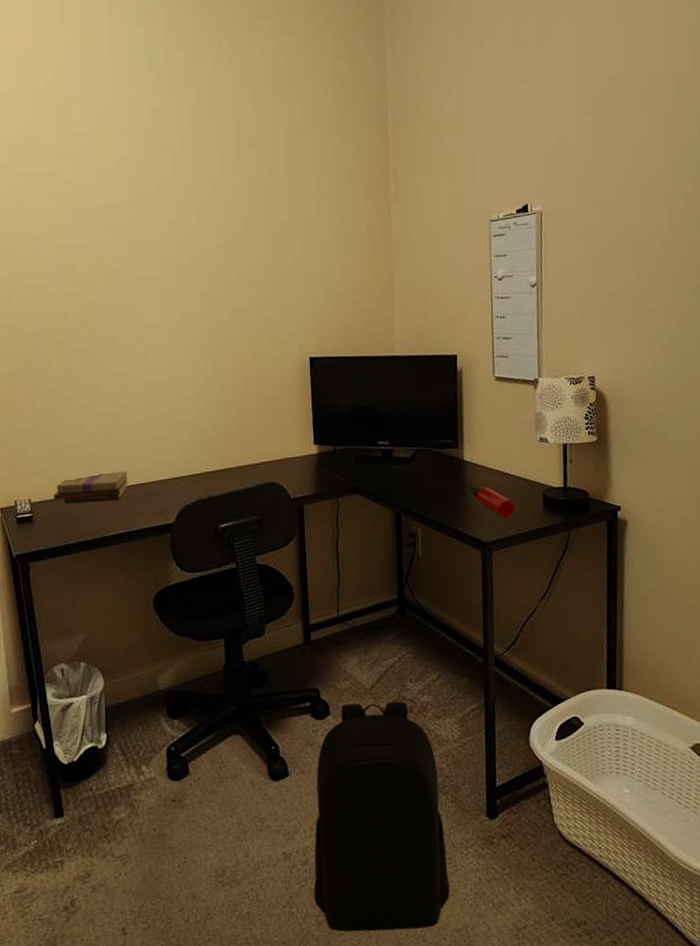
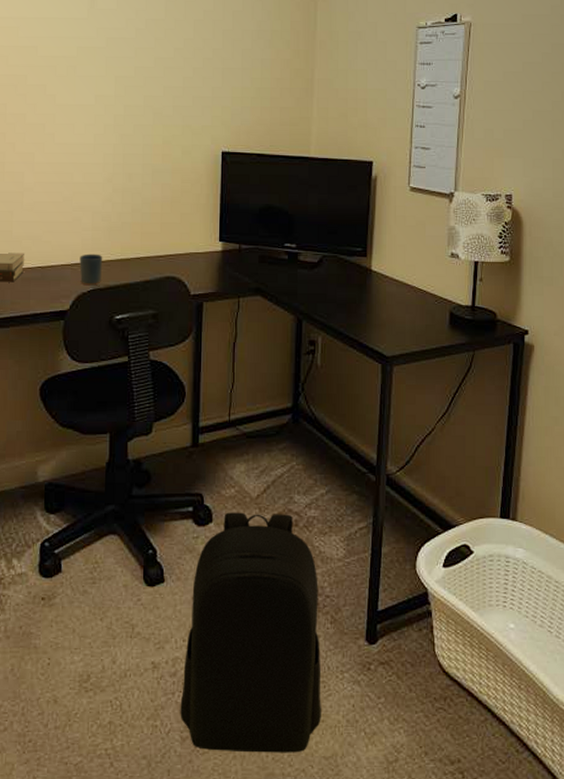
mug: none [181,466,204,498] -> present [79,254,103,286]
water bottle: present [469,485,516,518] -> none [375,296,421,333]

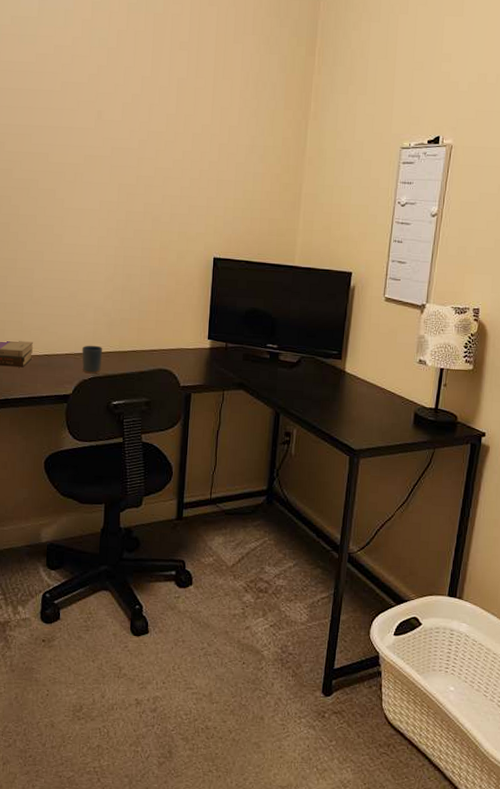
backpack: present [180,512,322,753] -> none [158,577,283,782]

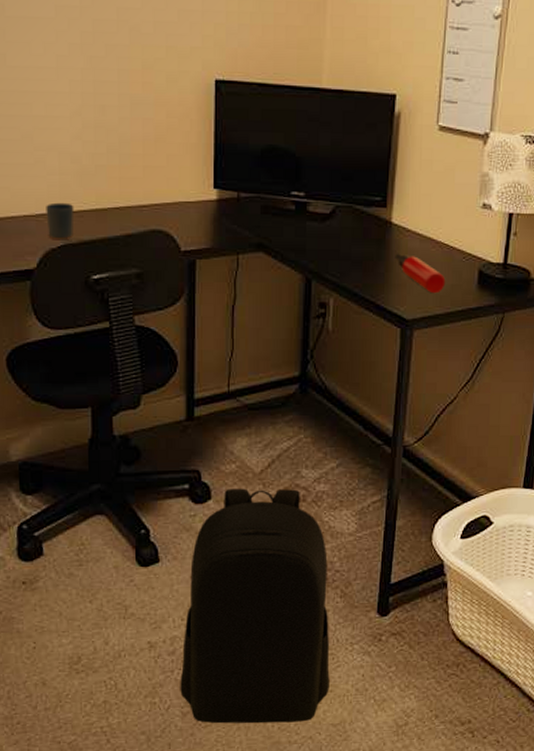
backpack: none [158,577,283,782] -> present [180,488,330,724]
water bottle: none [347,396,387,430] -> present [395,253,446,294]

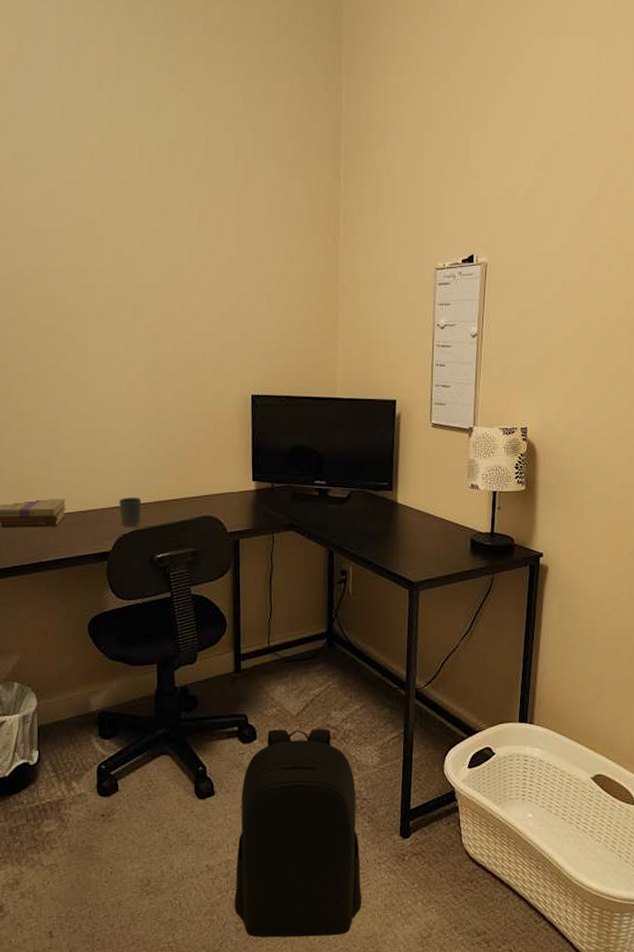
water bottle: present [395,253,446,294] -> none [401,527,444,560]

